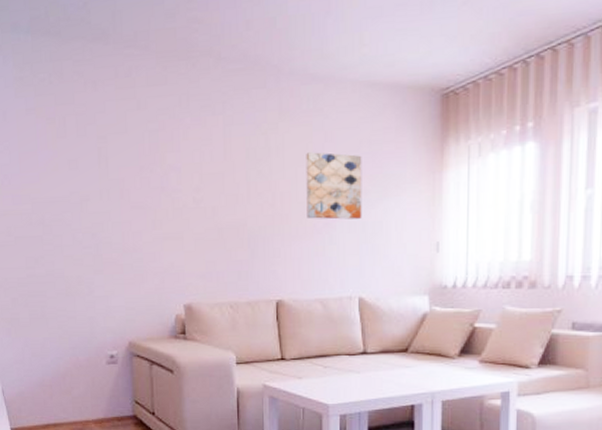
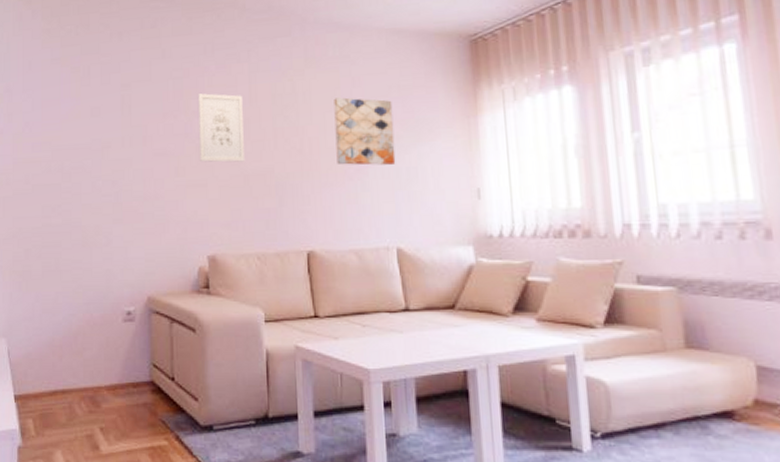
wall art: none [174,146,219,216] -> present [198,93,244,163]

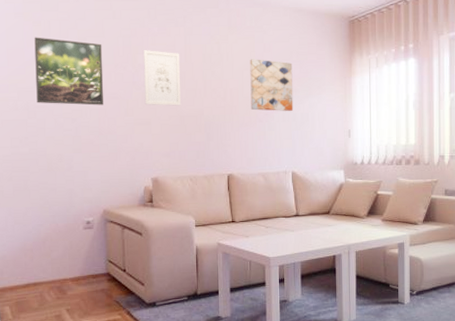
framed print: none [72,85,151,165] -> present [34,37,104,106]

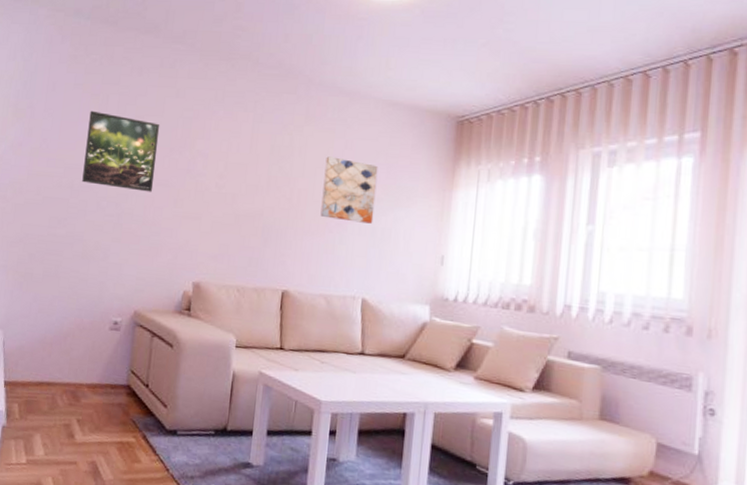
wall art: present [144,50,181,106] -> none [198,135,244,202]

